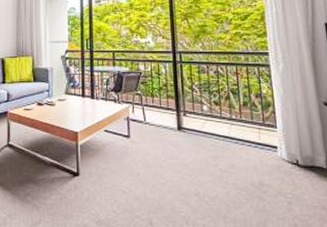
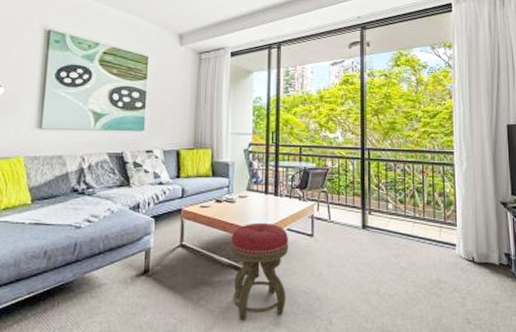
stool: none [52,124,107,217] -> present [230,222,289,321]

